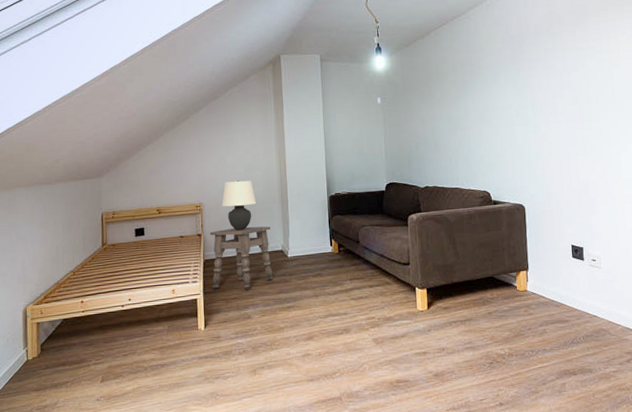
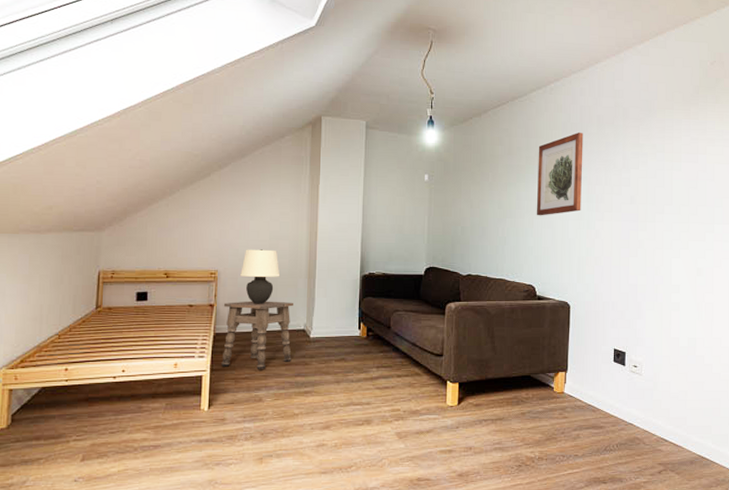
wall art: none [480,43,527,126] -> present [536,133,584,216]

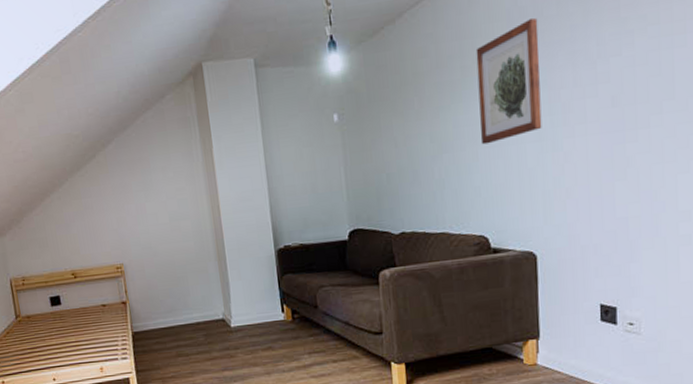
side table: present [221,300,294,370] -> none [135,290,216,368]
table lamp: present [240,249,280,304] -> none [146,233,188,297]

